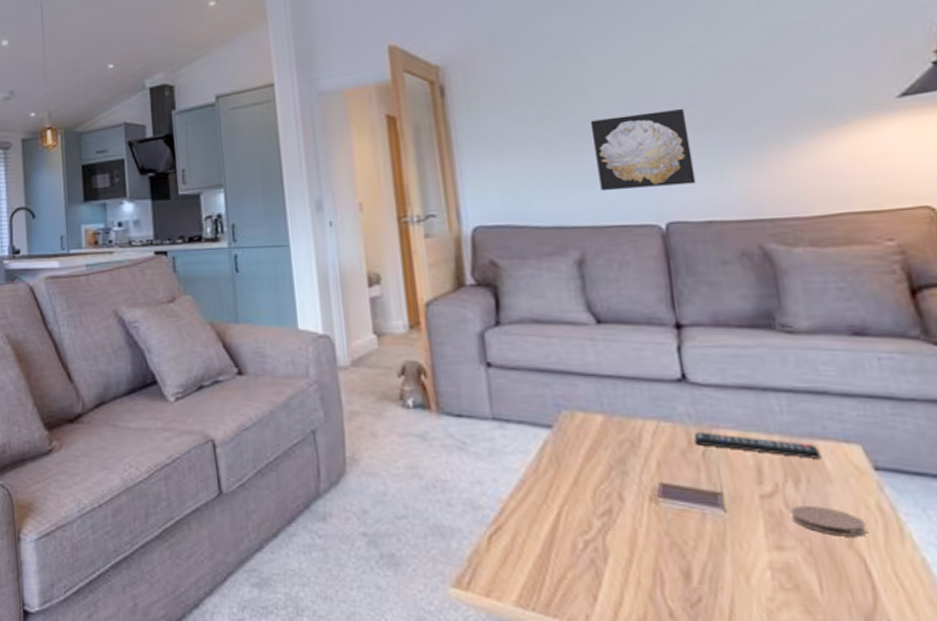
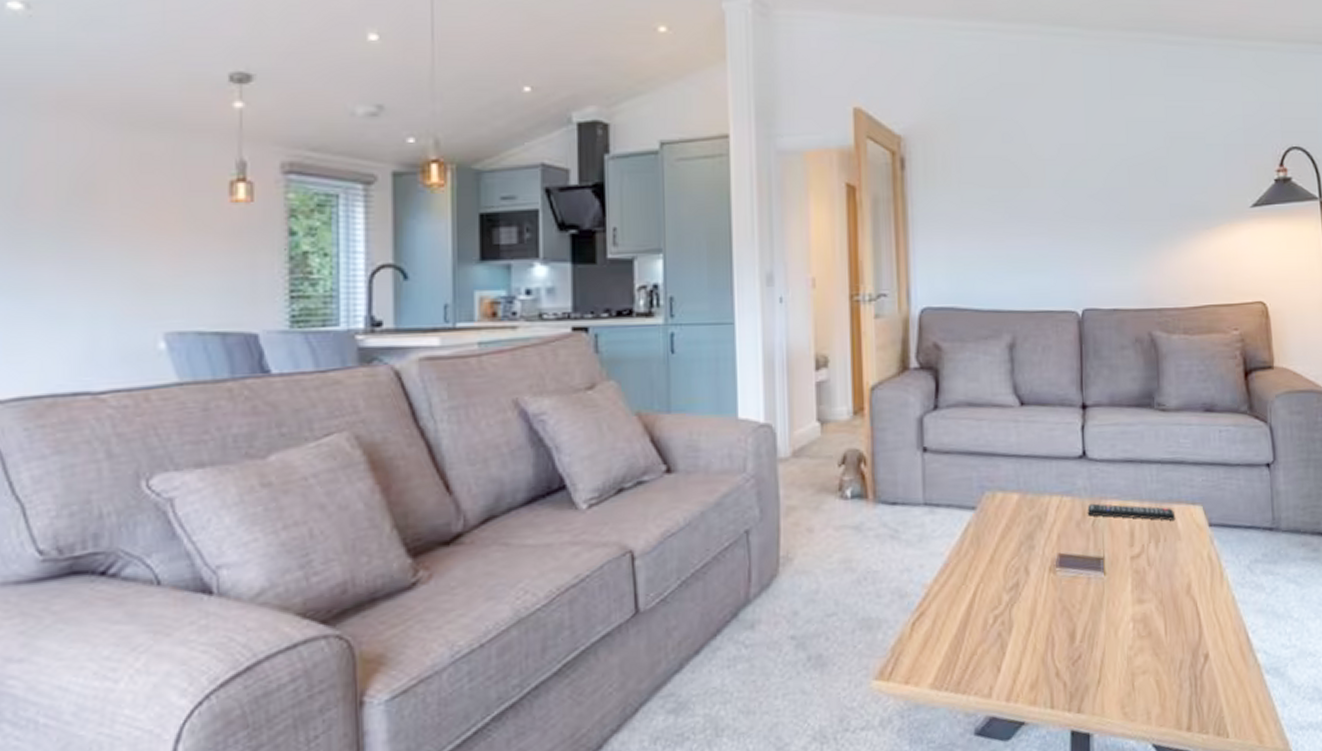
wall art: present [590,108,696,192] -> none [1030,201,1108,277]
coaster: present [791,506,867,537] -> none [1150,561,1200,586]

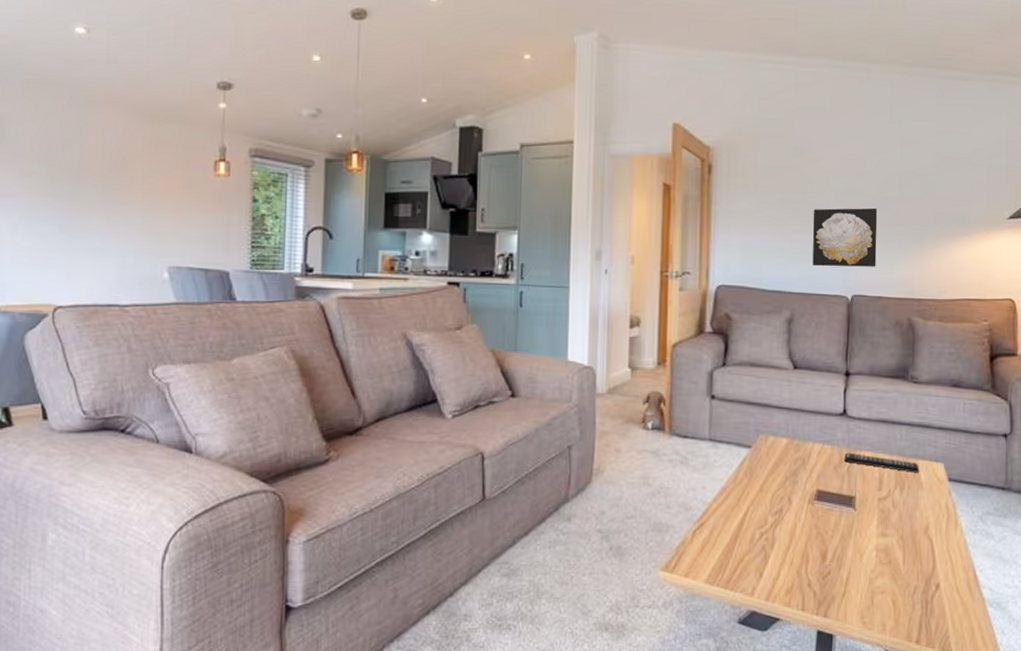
wall art: none [1030,201,1108,277] -> present [812,208,878,267]

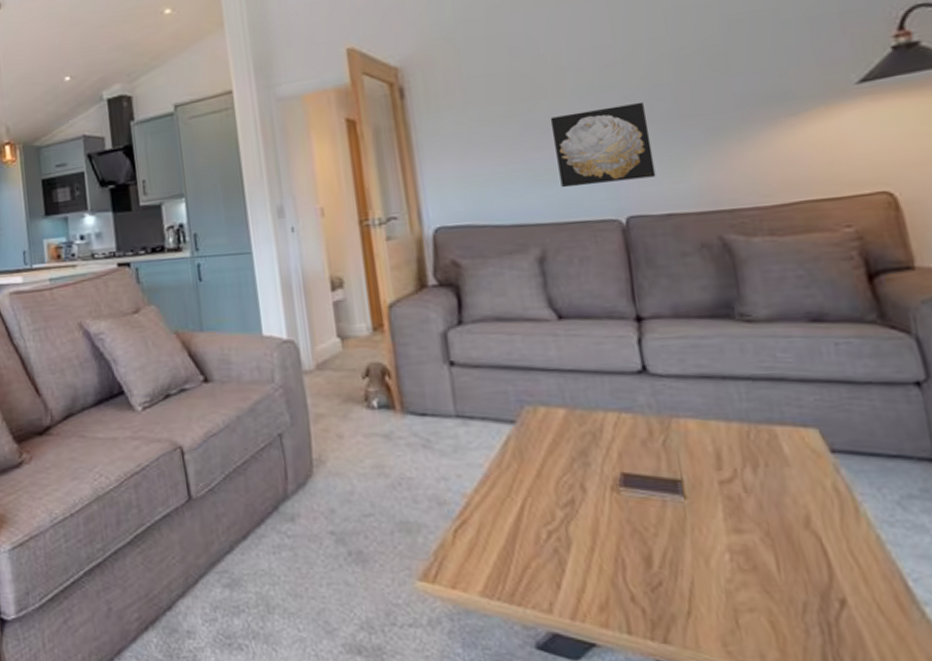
remote control: present [843,452,920,473] -> none [654,421,780,444]

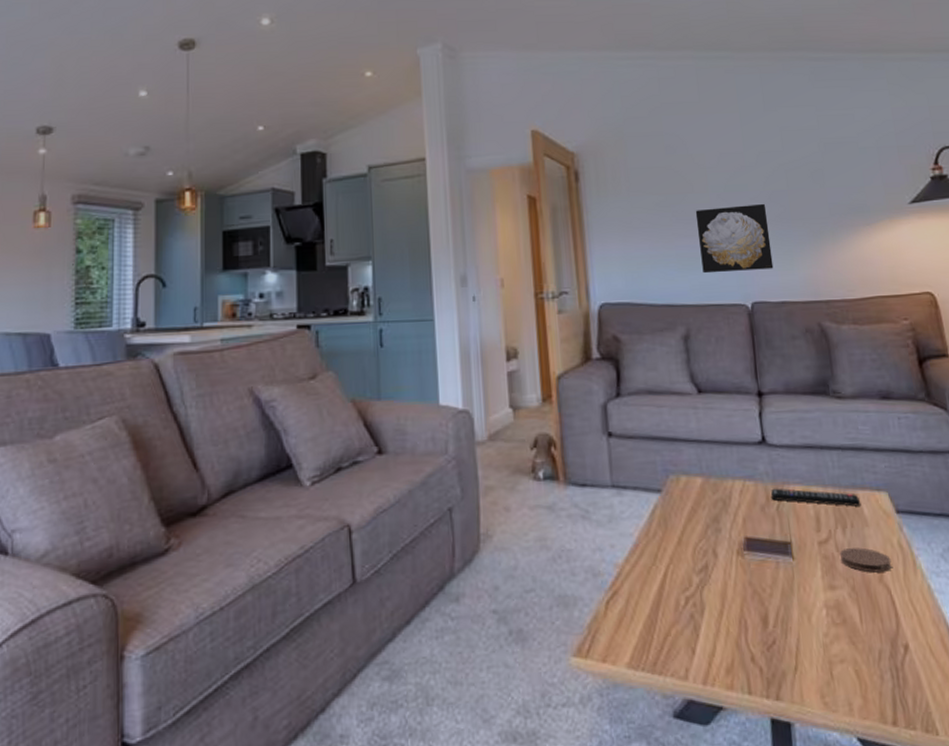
remote control: none [654,421,780,444] -> present [770,488,861,507]
coaster: none [749,489,824,518] -> present [840,547,892,573]

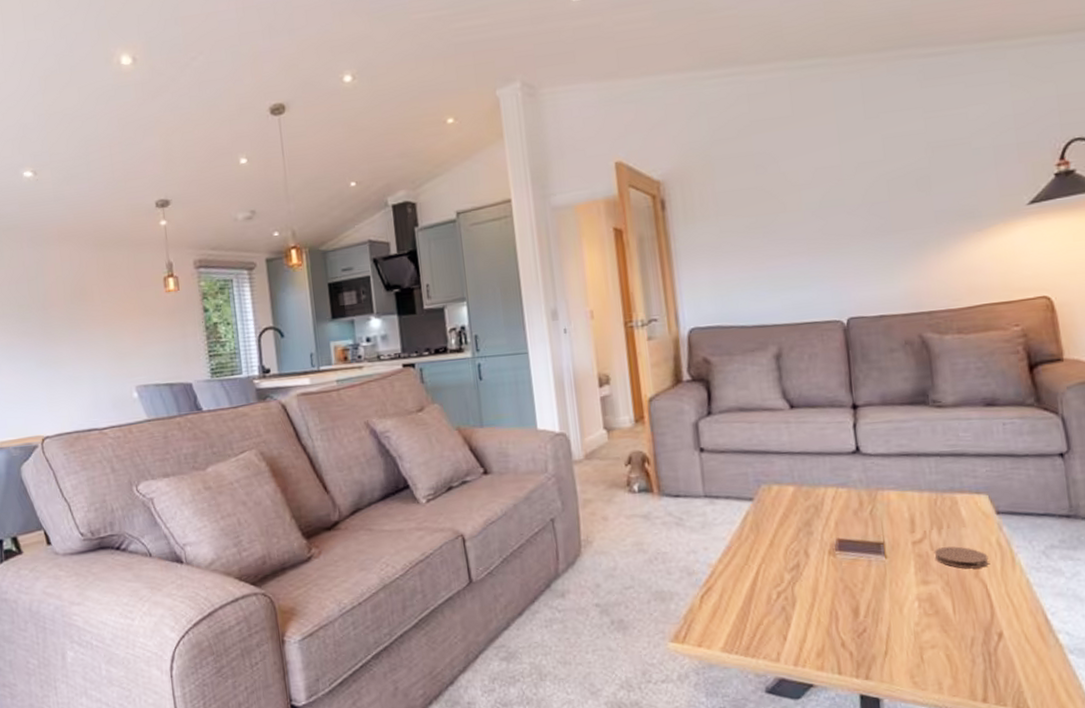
wall art: present [695,203,774,274] -> none [788,217,872,293]
remote control: present [770,488,861,507] -> none [863,493,959,509]

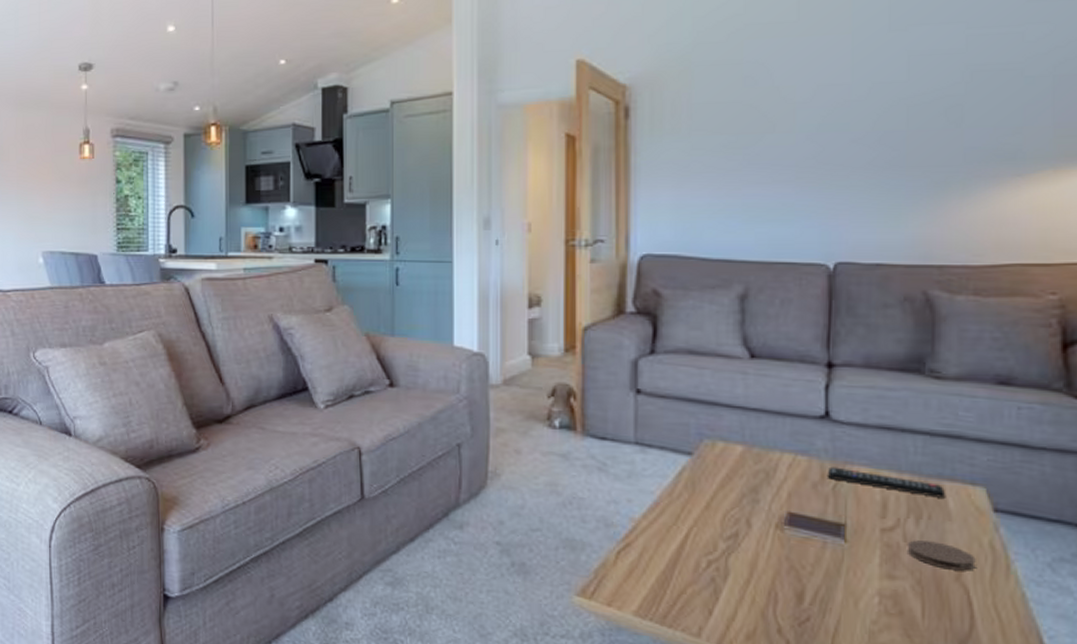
remote control: none [863,493,959,509] -> present [827,466,946,498]

